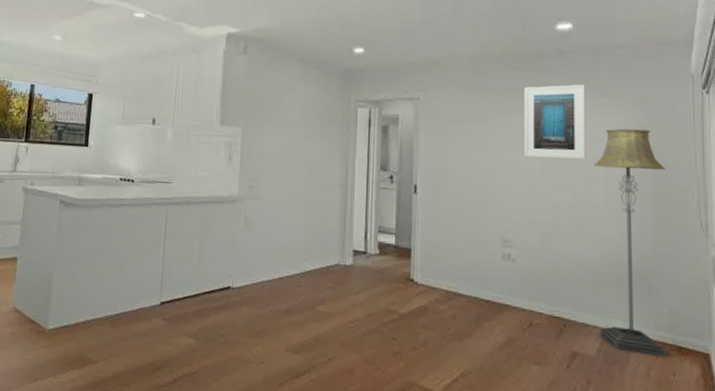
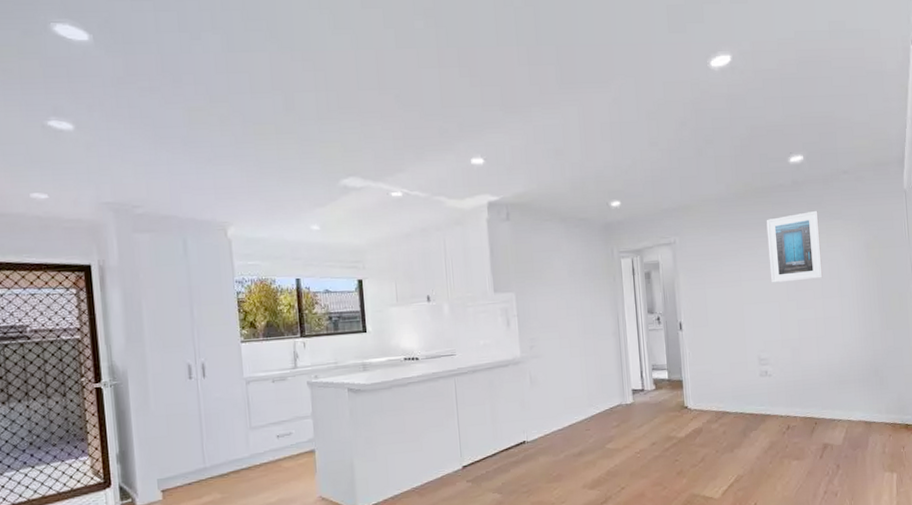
floor lamp: present [594,128,666,358] -> none [830,244,897,436]

